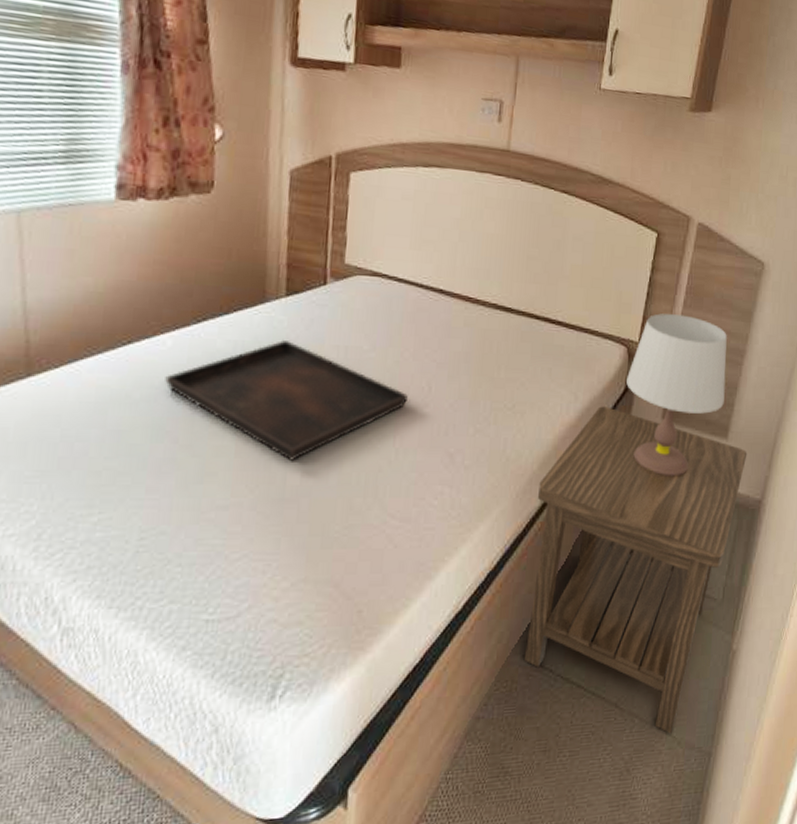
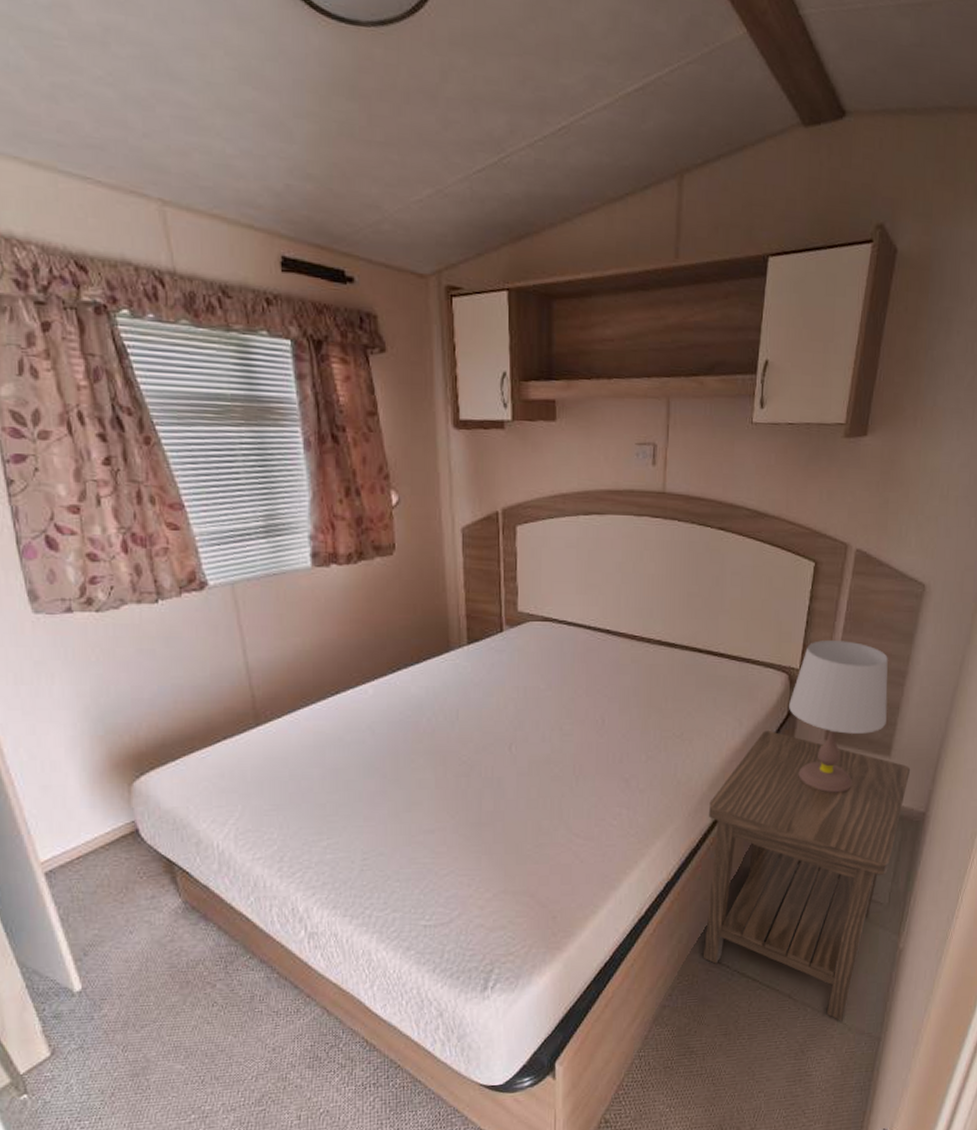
serving tray: present [165,339,408,461] -> none [370,683,584,790]

